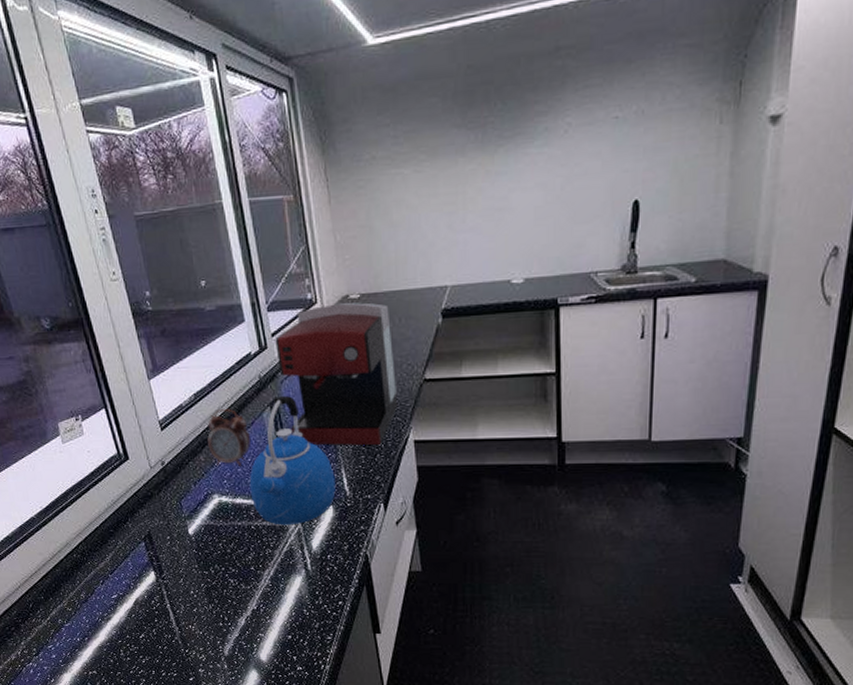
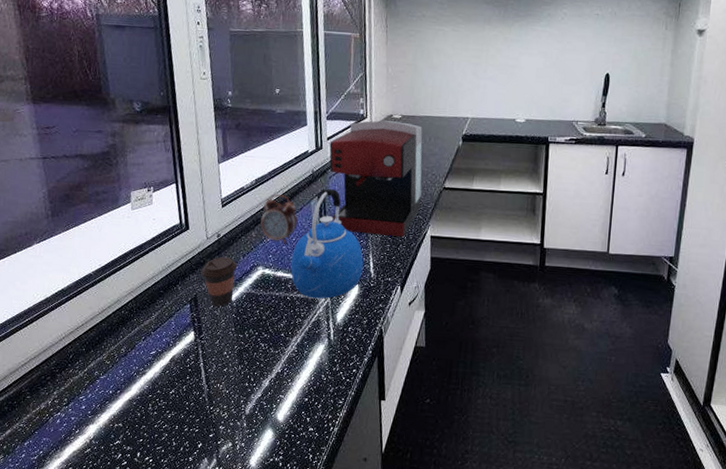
coffee cup: none [150,487,190,543] -> present [201,257,238,307]

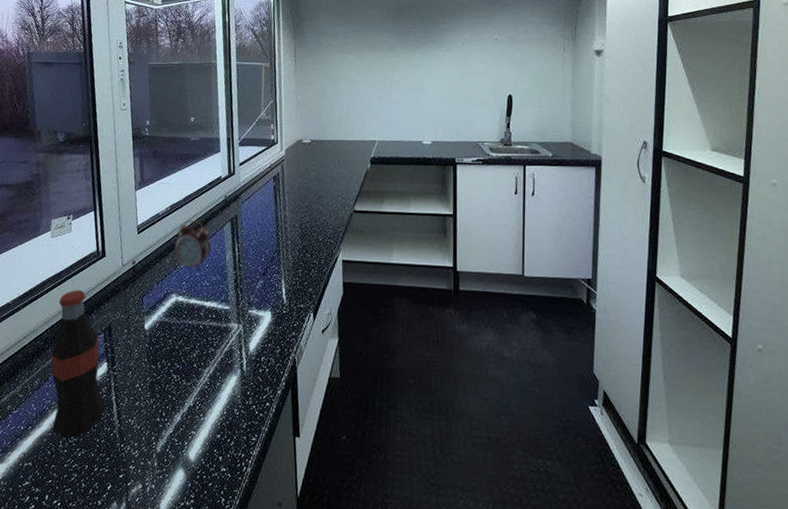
bottle: none [136,262,194,403] -> present [50,290,105,440]
coffee cup: present [201,257,238,307] -> none [115,284,152,336]
kettle: present [290,189,364,299] -> none [203,214,276,327]
coffee maker: present [329,120,423,237] -> none [241,145,332,261]

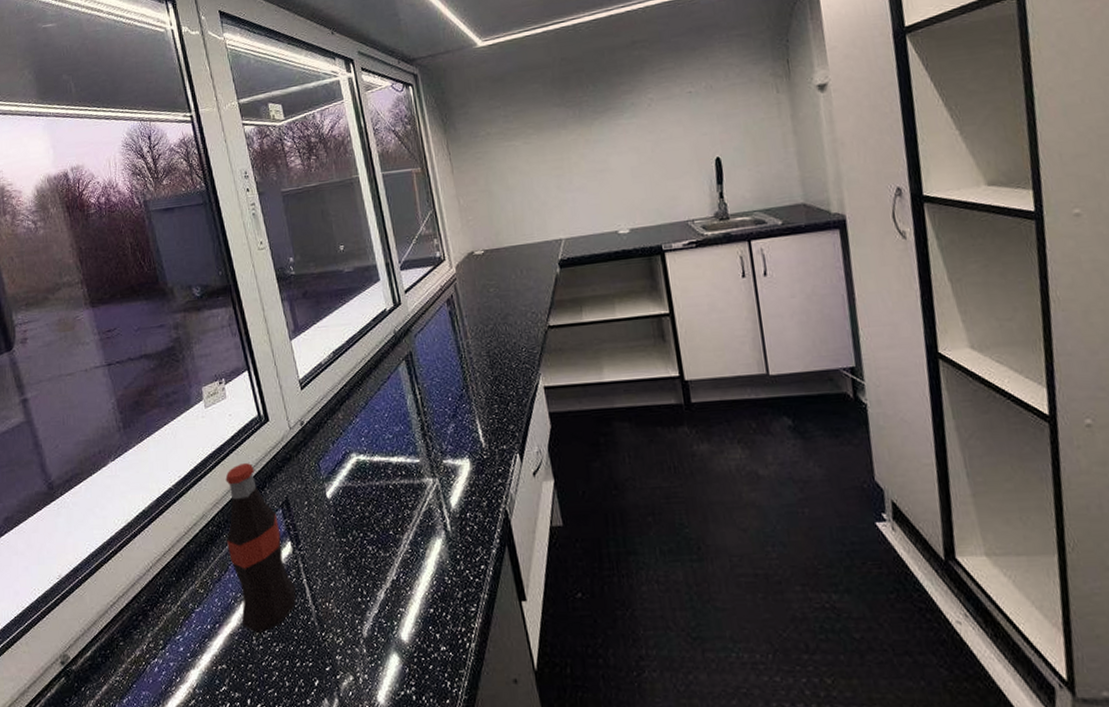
alarm clock: present [174,220,211,271] -> none [345,365,387,422]

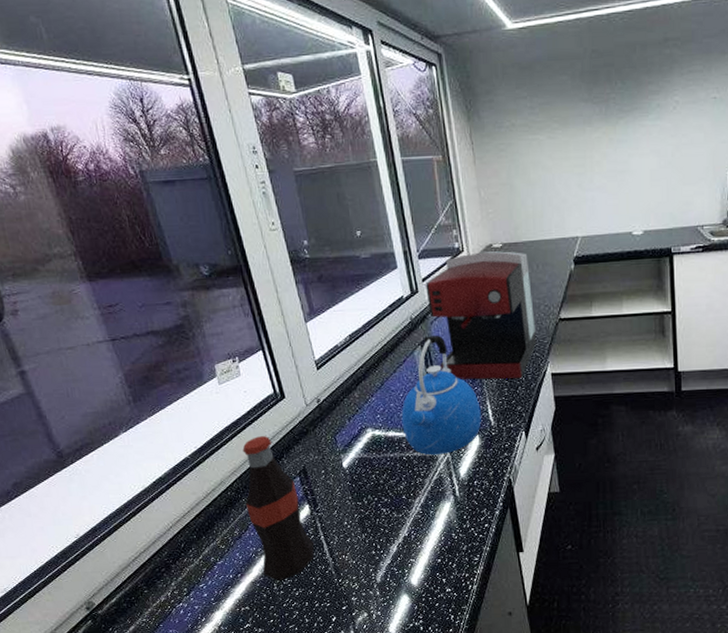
kettle: none [386,349,472,483] -> present [401,336,482,455]
coffee maker: none [408,258,526,396] -> present [425,251,537,379]

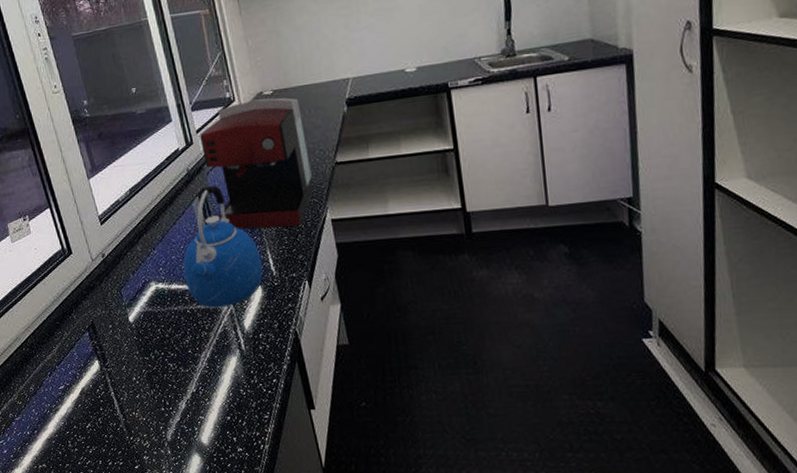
bottle: present [242,436,315,582] -> none [35,292,106,439]

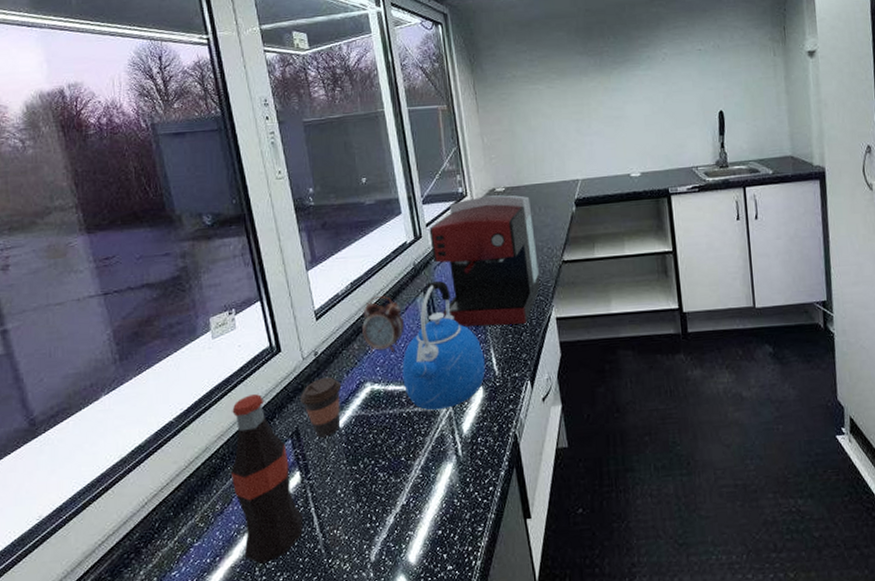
bottle: none [35,292,106,439] -> present [231,394,304,565]
coffee cup: none [92,277,130,331] -> present [300,377,342,438]
alarm clock: none [142,201,183,254] -> present [362,296,404,353]

